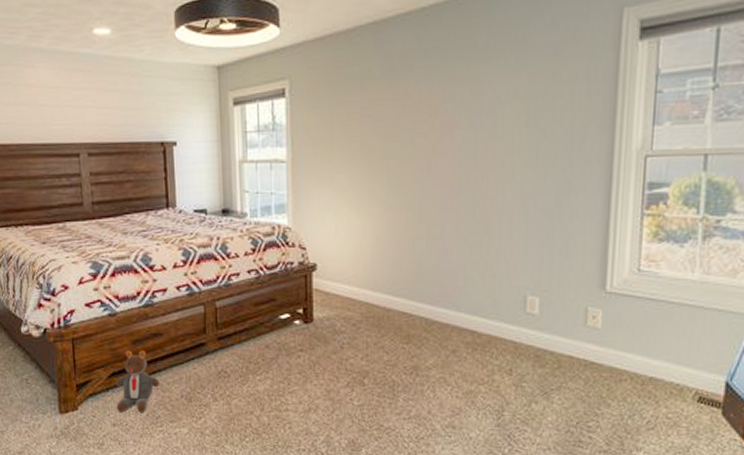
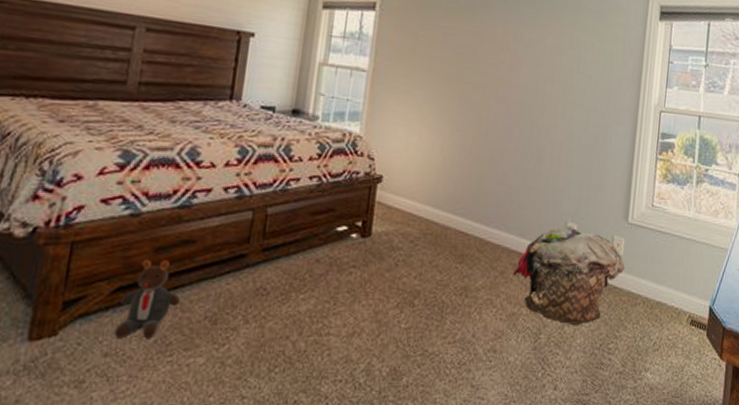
laundry basket: none [465,300,604,404] -> present [512,226,625,326]

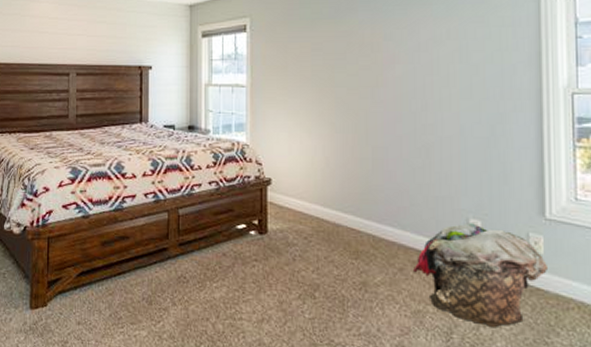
teddy bear: present [114,259,181,339] -> none [82,251,124,313]

